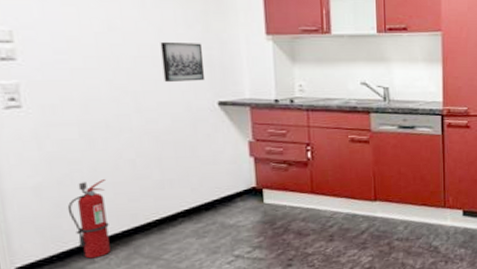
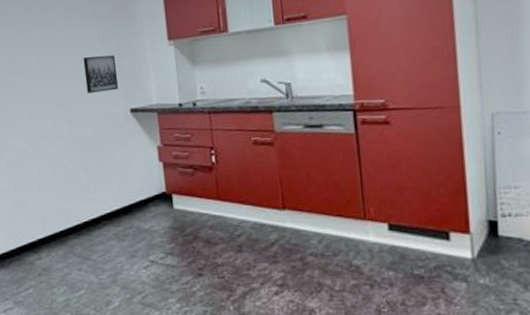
fire extinguisher: present [67,178,111,259] -> none [21,182,52,255]

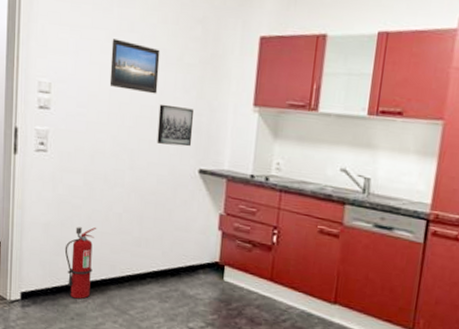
fire extinguisher: none [21,182,52,255] -> present [64,227,97,299]
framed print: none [30,7,79,52] -> present [109,38,160,94]

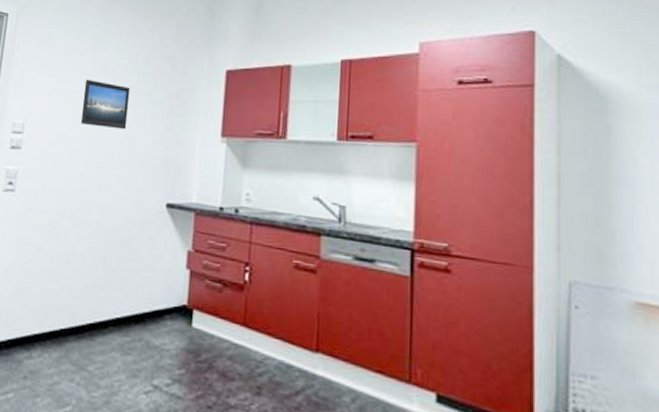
fire extinguisher: present [64,227,97,299] -> none [23,269,59,354]
wall art: present [157,104,193,147] -> none [124,138,161,181]

